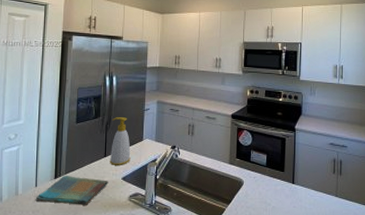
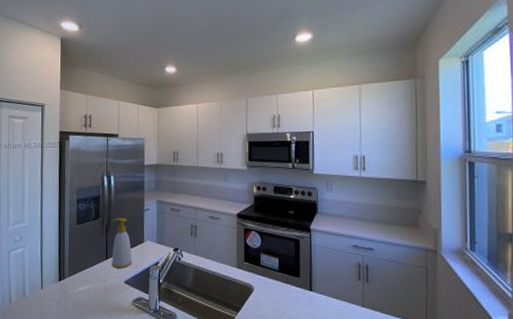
dish towel: present [35,176,109,205] -> none [42,278,112,309]

